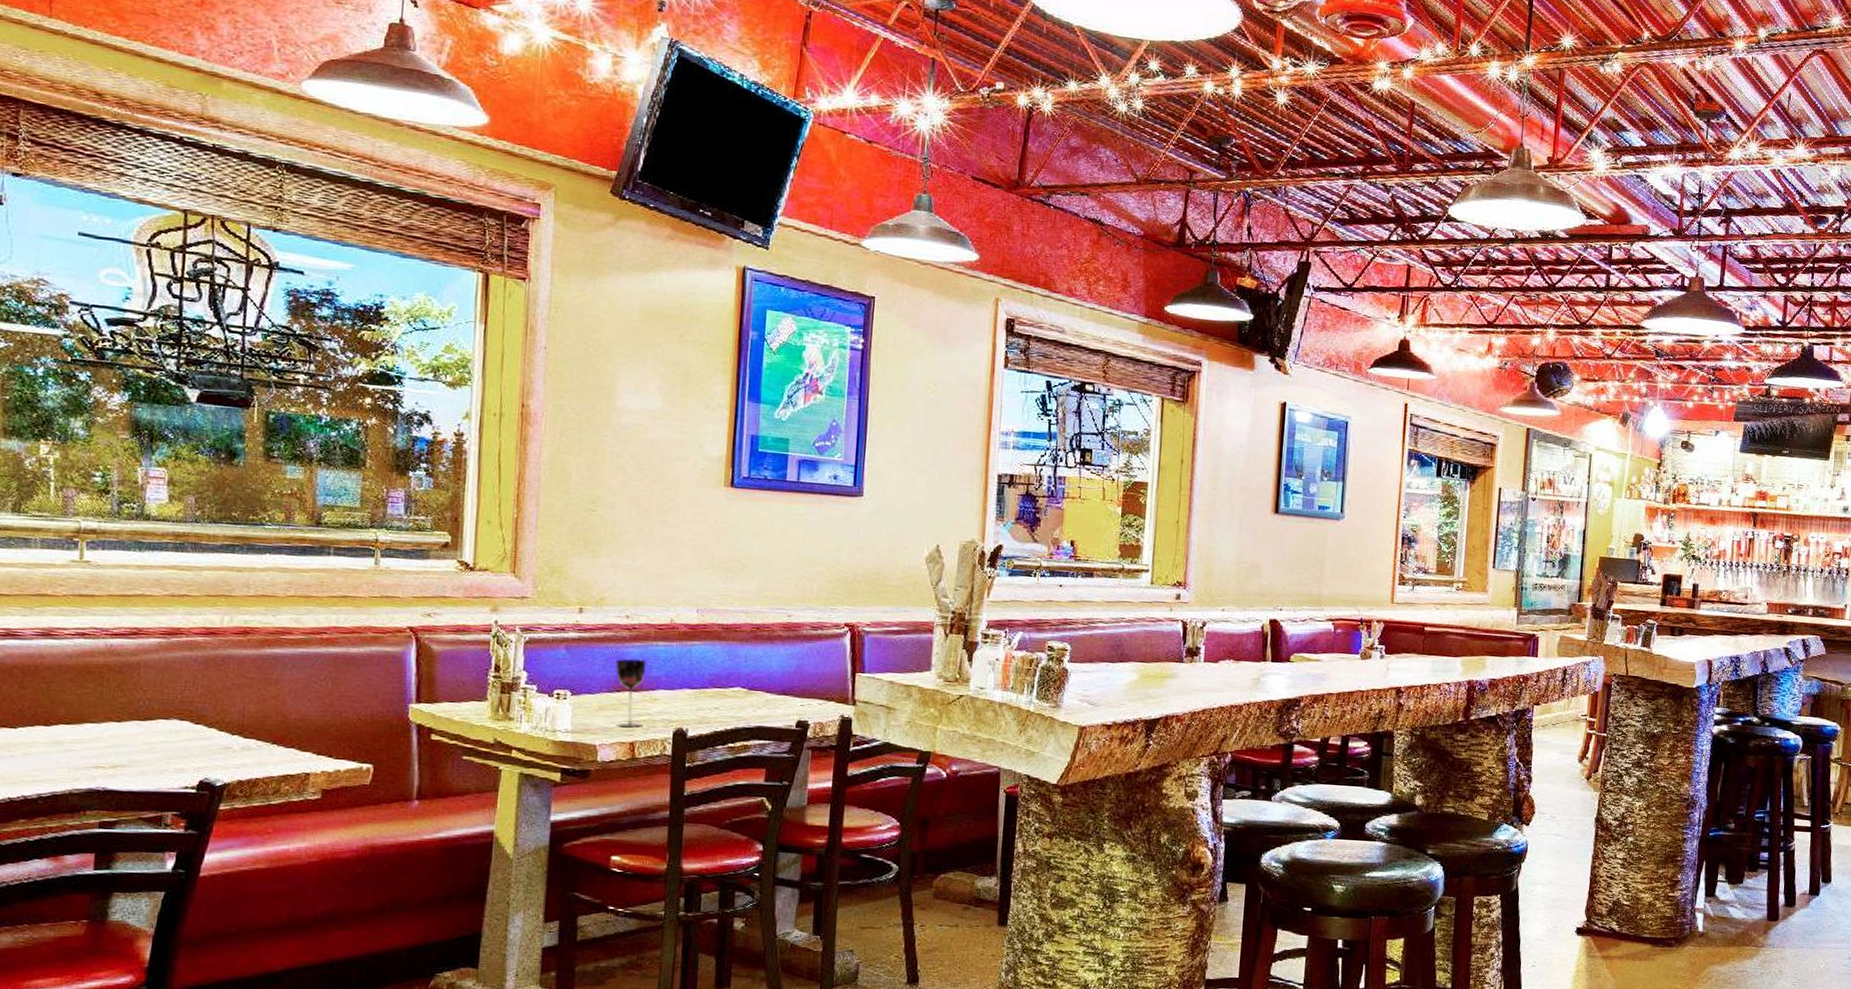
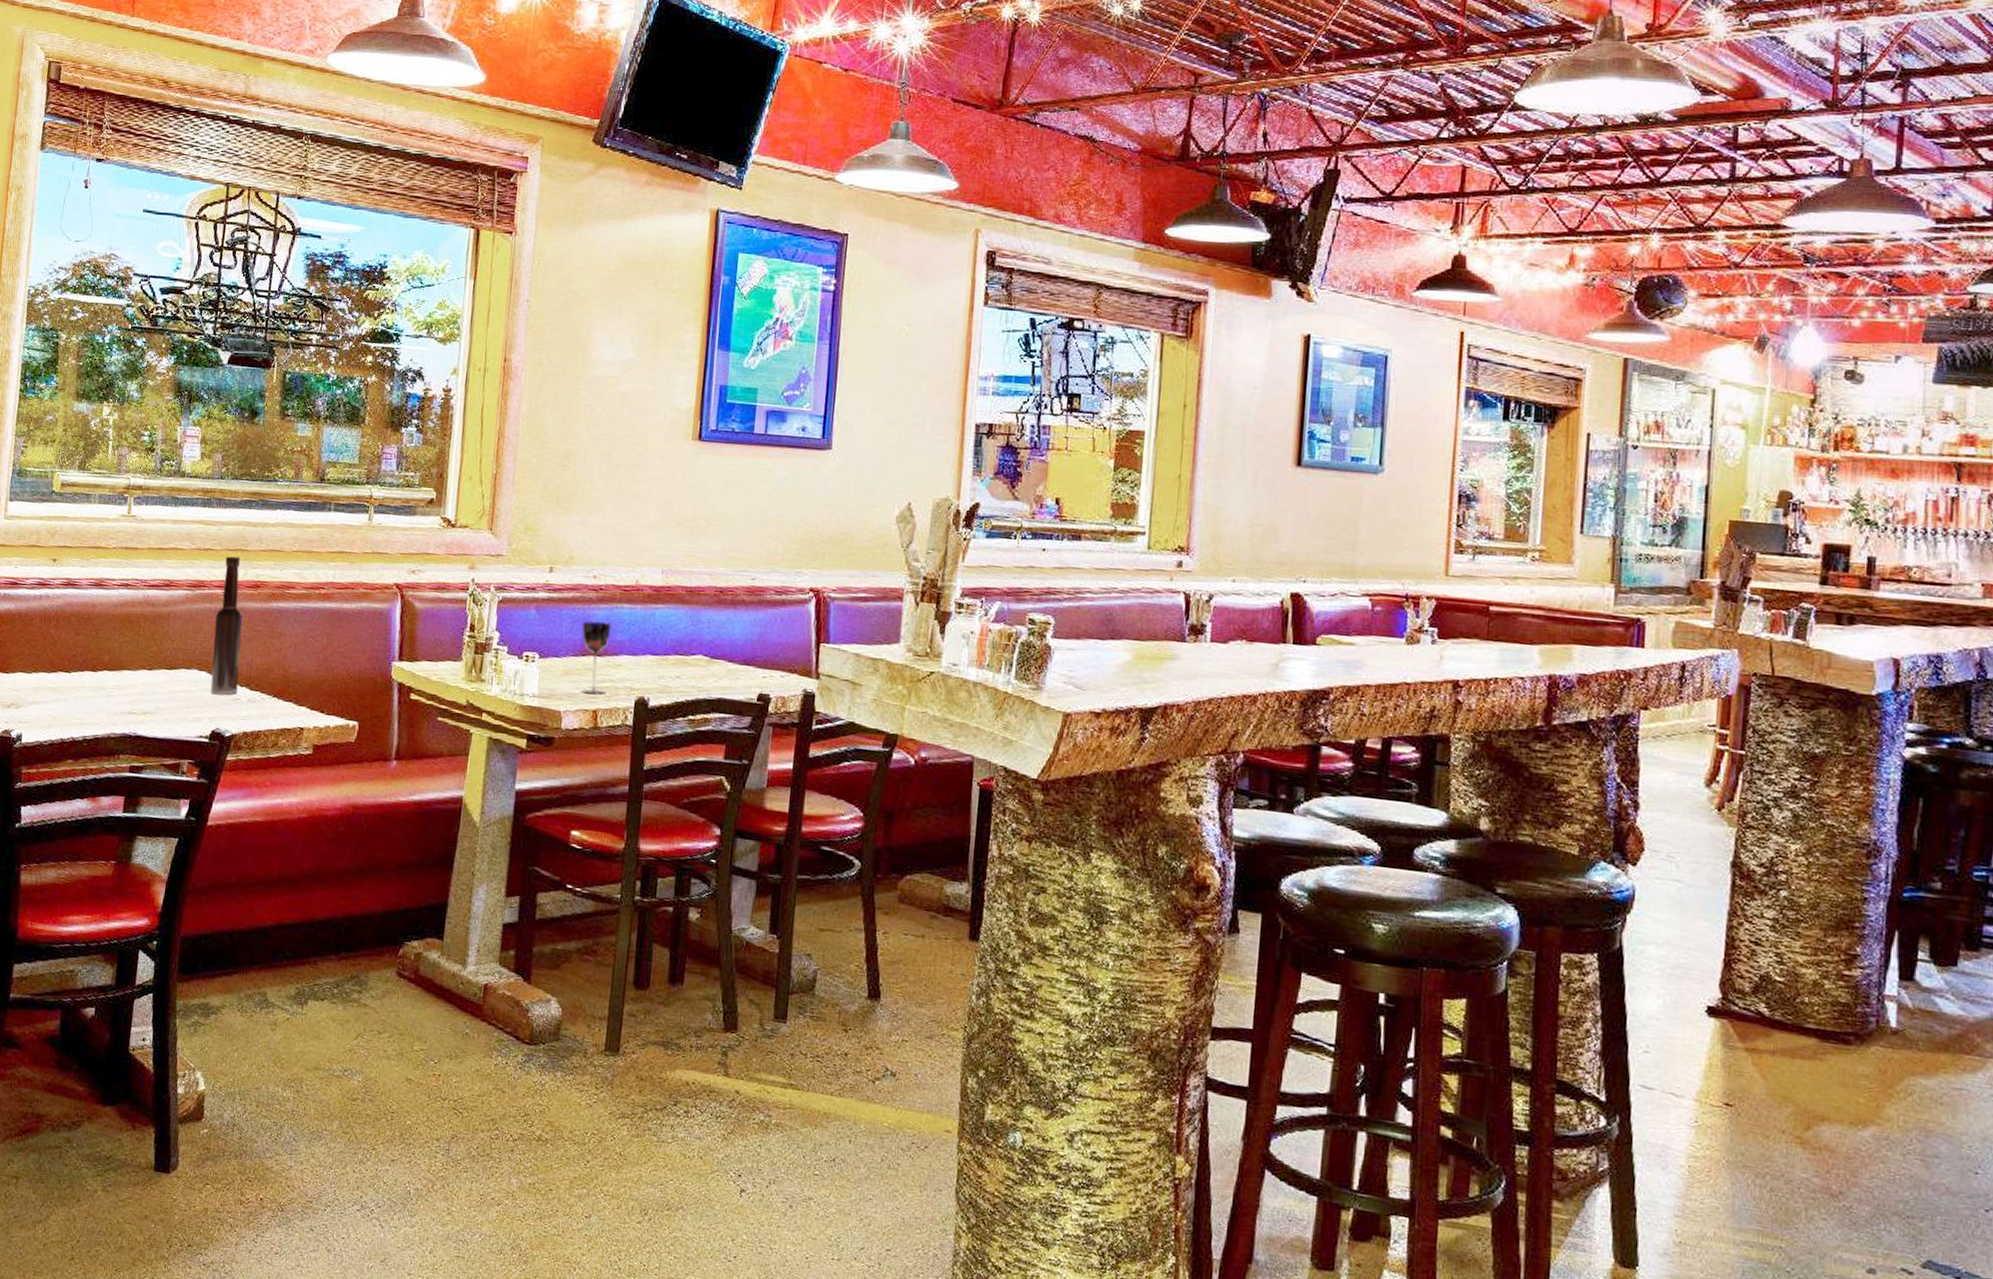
beer bottle: none [194,602,231,745] -> present [210,556,243,696]

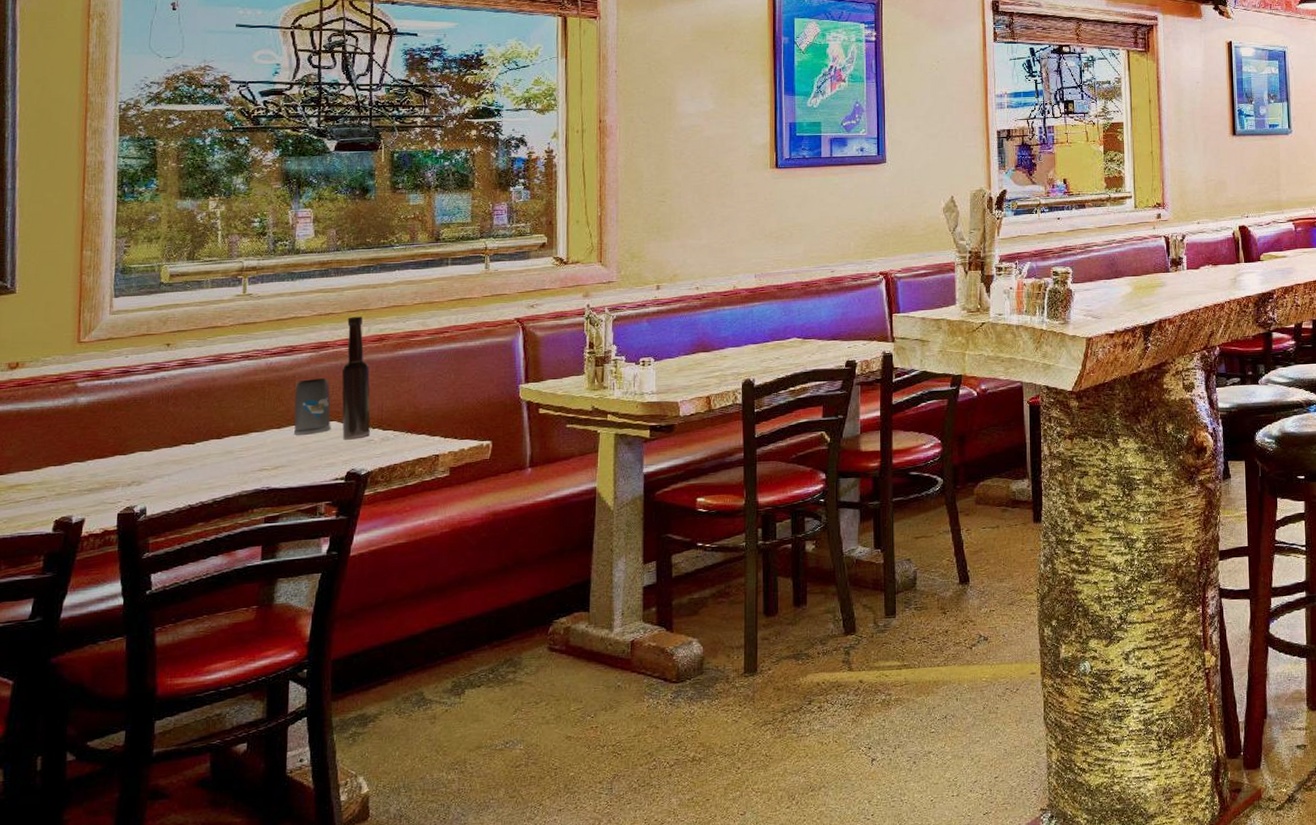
beer mug: none [163,620,203,683] -> present [293,378,331,436]
wineglass: present [580,621,611,694] -> none [690,323,717,384]

